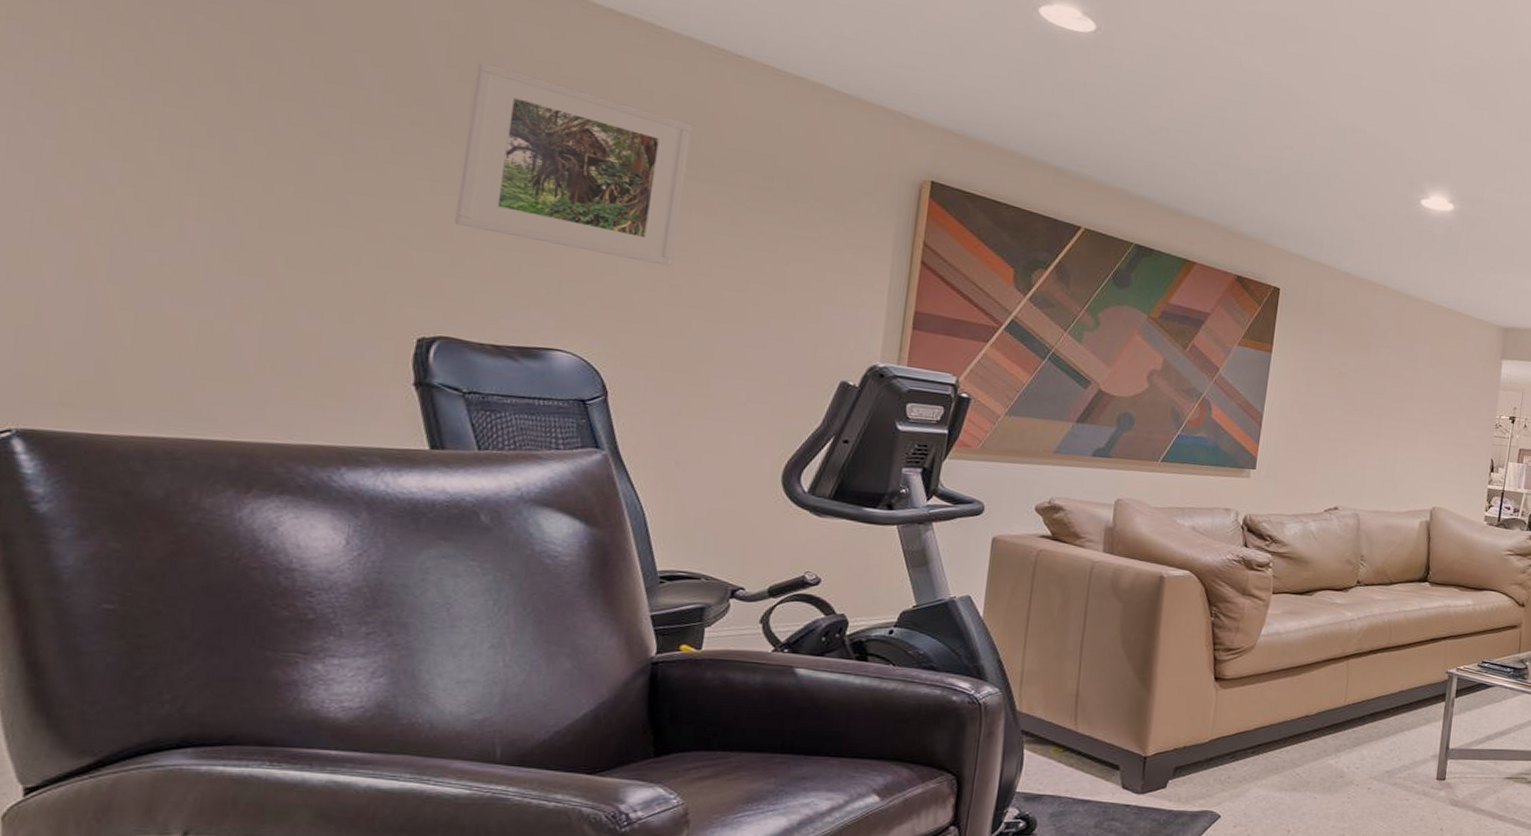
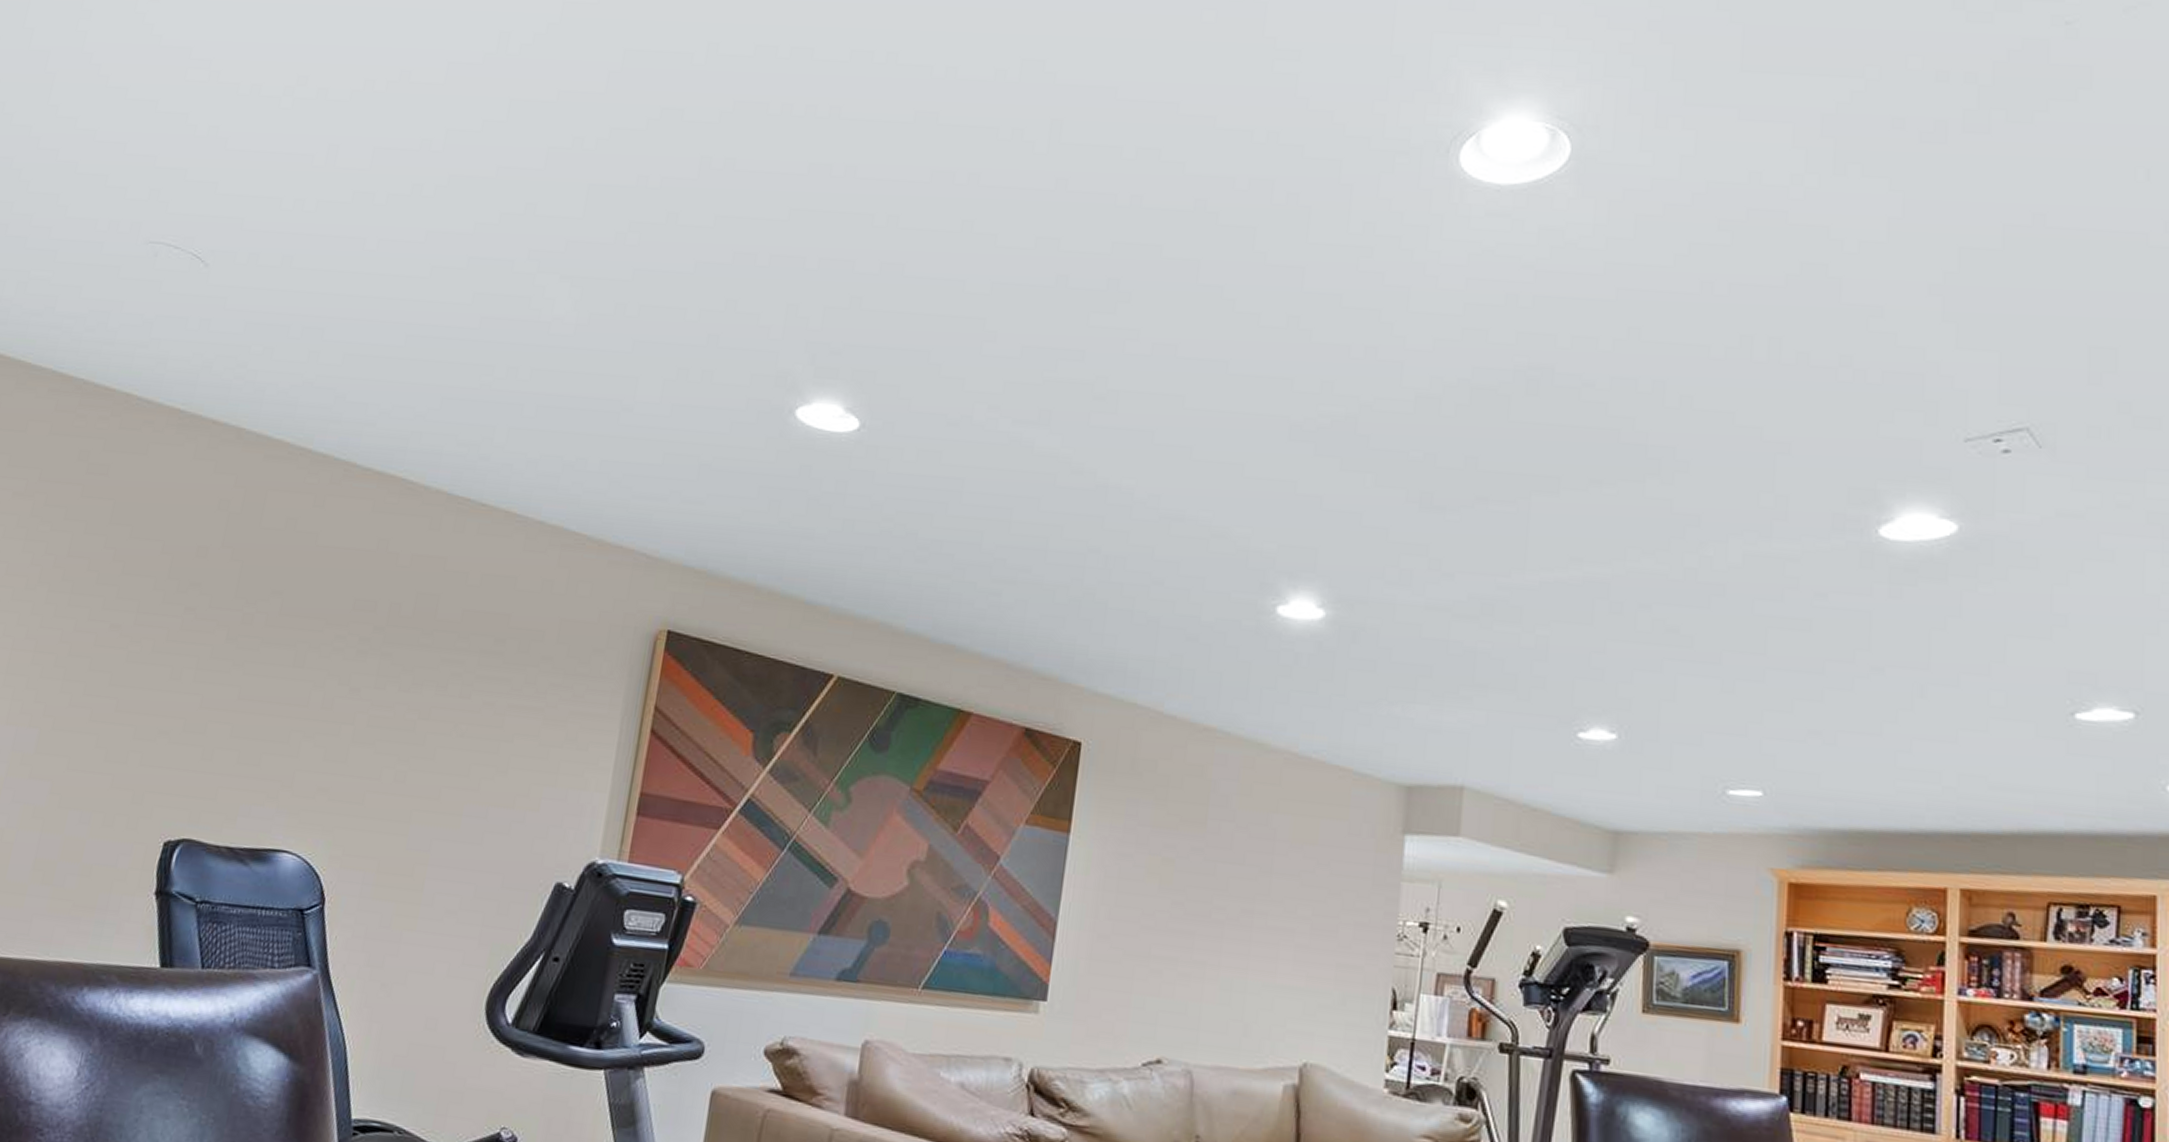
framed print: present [455,62,693,267] -> none [210,538,433,750]

